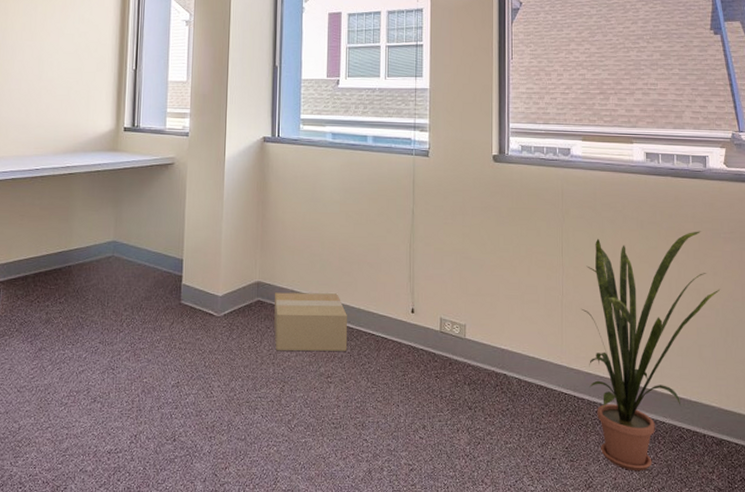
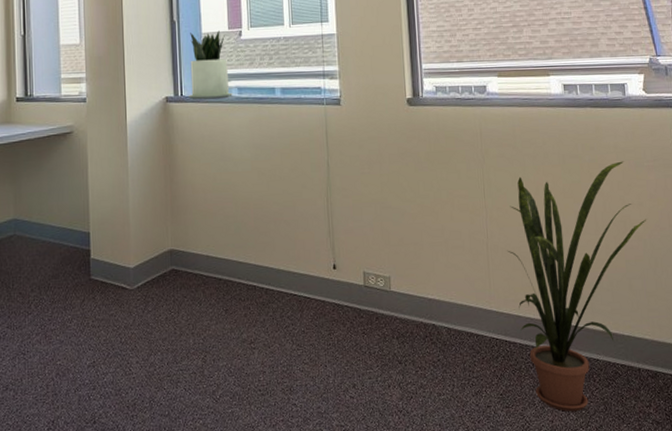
cardboard box: present [274,292,347,352] -> none [188,255,268,321]
planter: none [284,78,327,143] -> present [188,30,233,100]

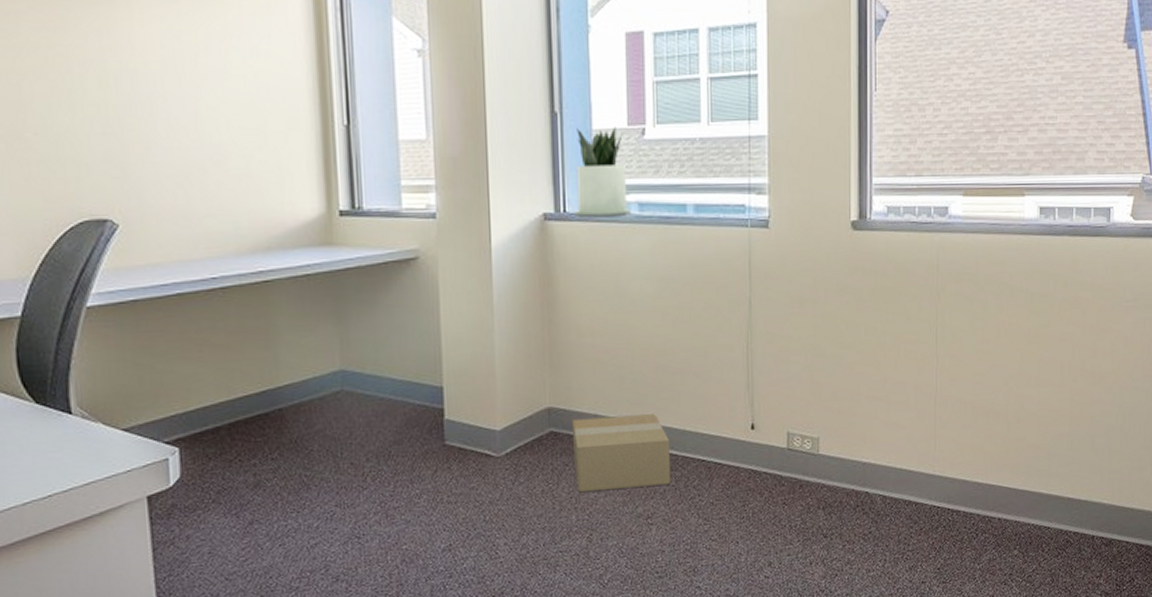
cardboard box: none [188,255,268,321] -> present [571,414,670,493]
house plant: present [507,161,647,412] -> none [958,300,1119,586]

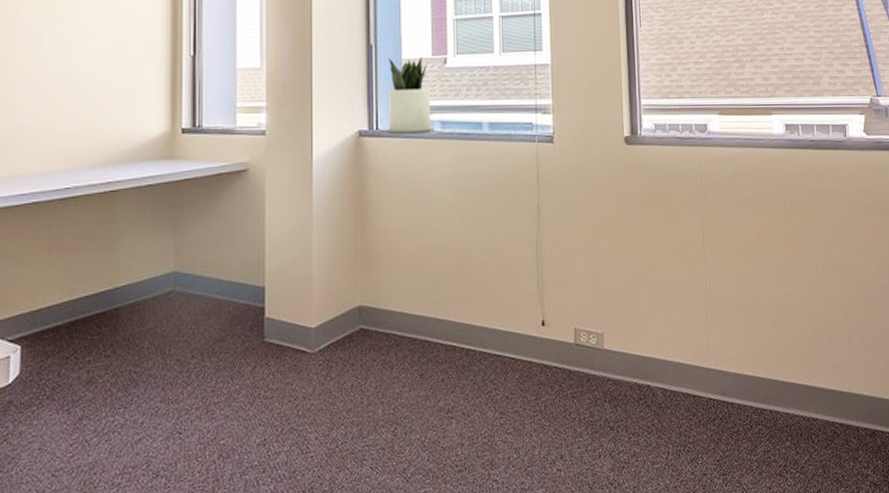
cardboard box: present [571,414,670,493] -> none [379,311,469,388]

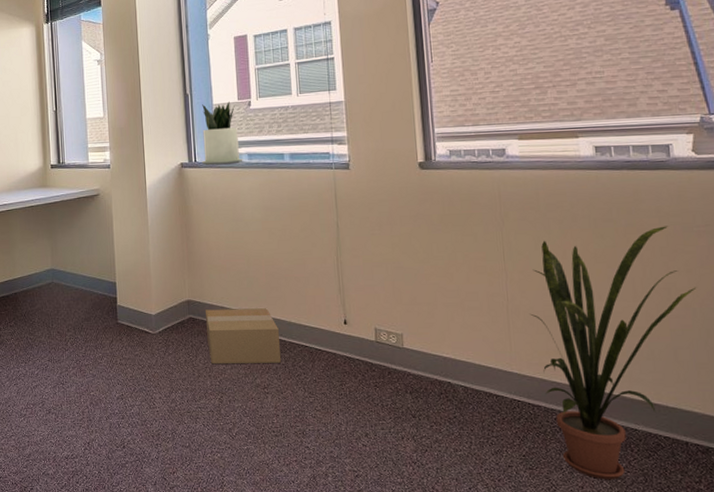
cardboard box: none [379,311,469,388] -> present [204,308,281,365]
house plant: none [726,206,867,477] -> present [530,226,697,480]

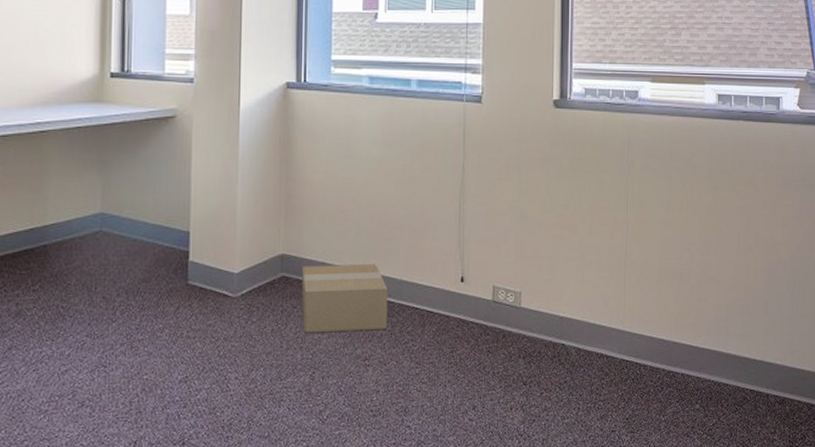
planter: present [201,101,243,166] -> none [312,10,363,88]
house plant: present [530,226,697,480] -> none [645,179,789,438]

